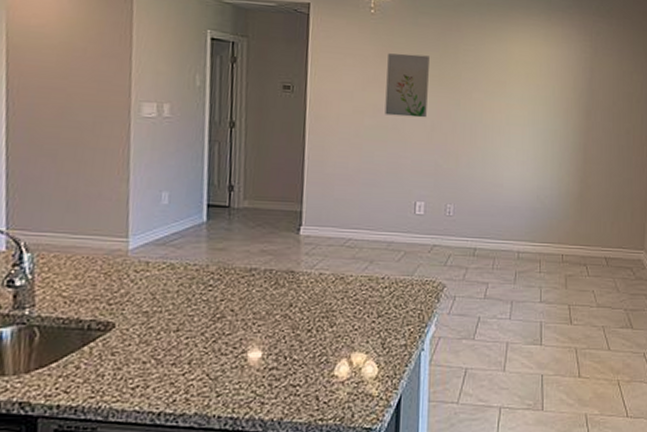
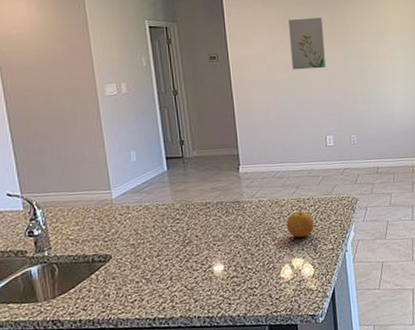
fruit: none [350,288,386,327] -> present [286,208,314,238]

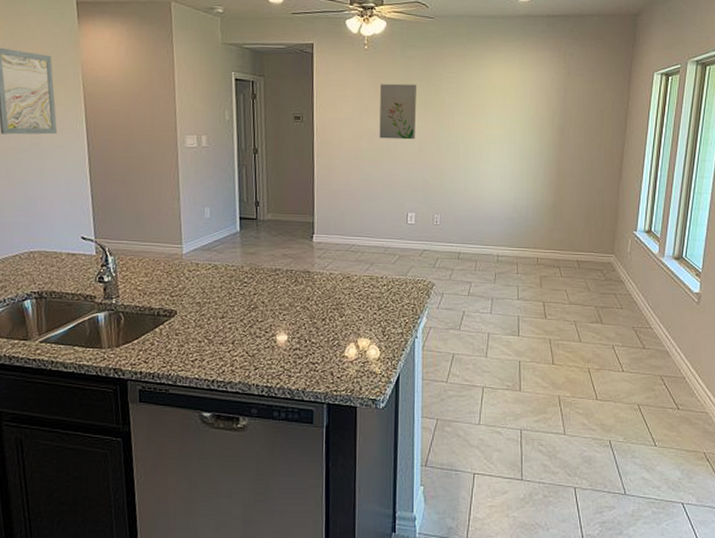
fruit: present [286,208,314,238] -> none [356,286,385,318]

